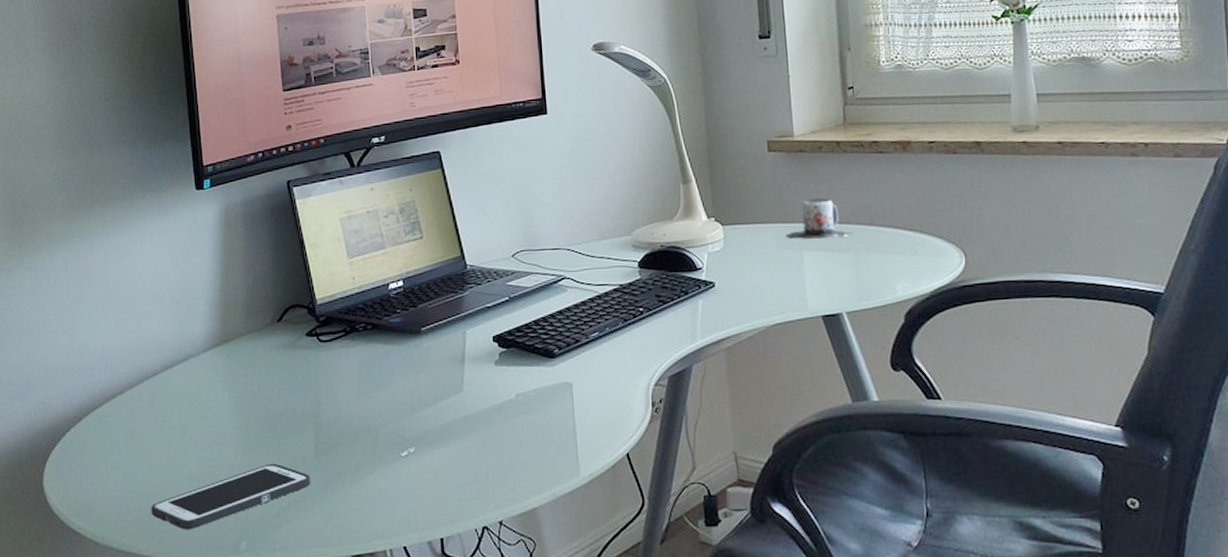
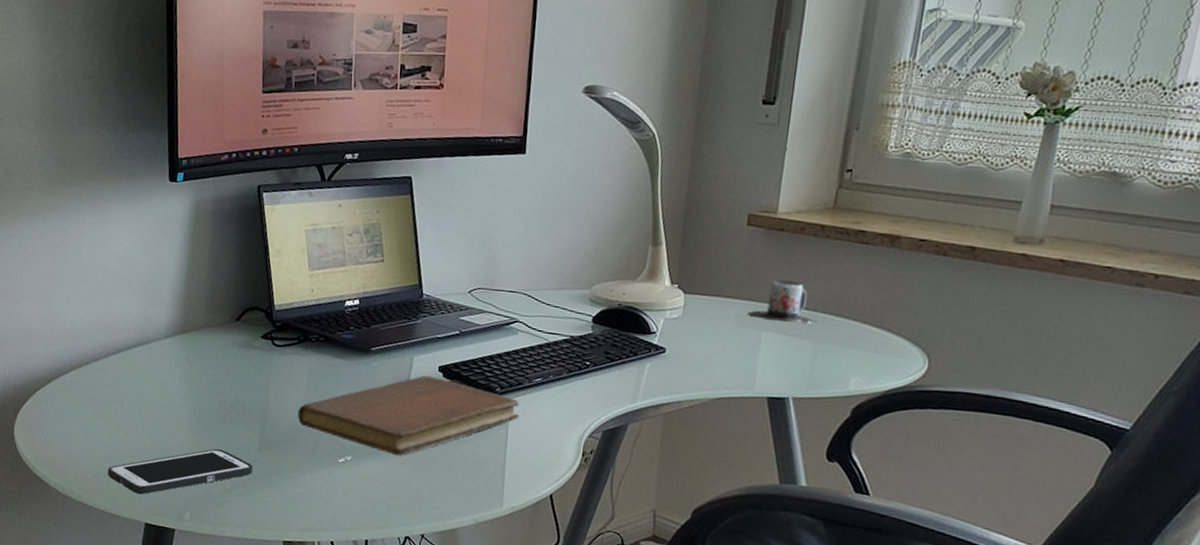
notebook: none [352,348,582,438] -> present [297,375,519,456]

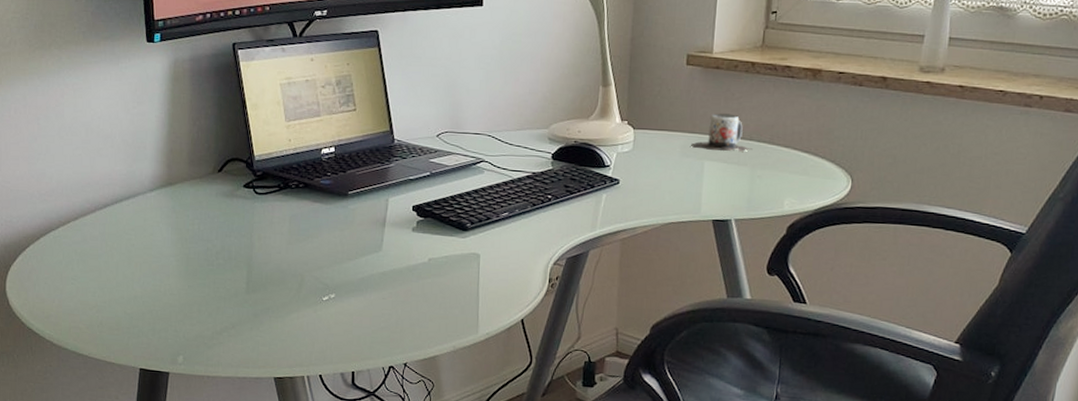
cell phone: present [107,448,253,495] -> none [101,294,242,342]
notebook: present [297,375,519,456] -> none [282,215,489,291]

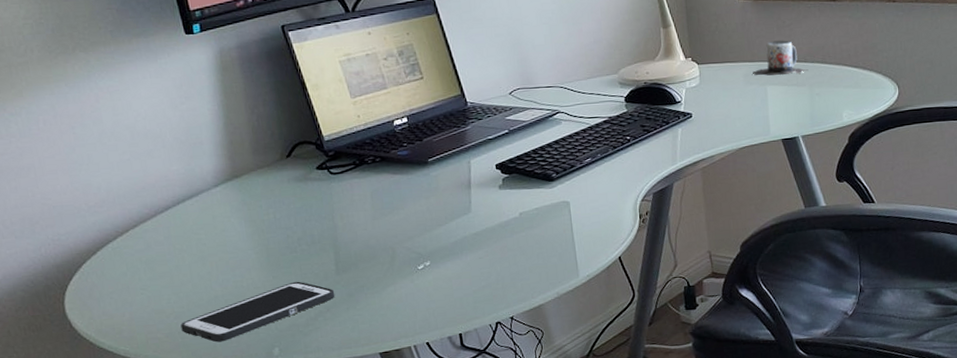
cell phone: none [101,294,242,342] -> present [181,281,335,343]

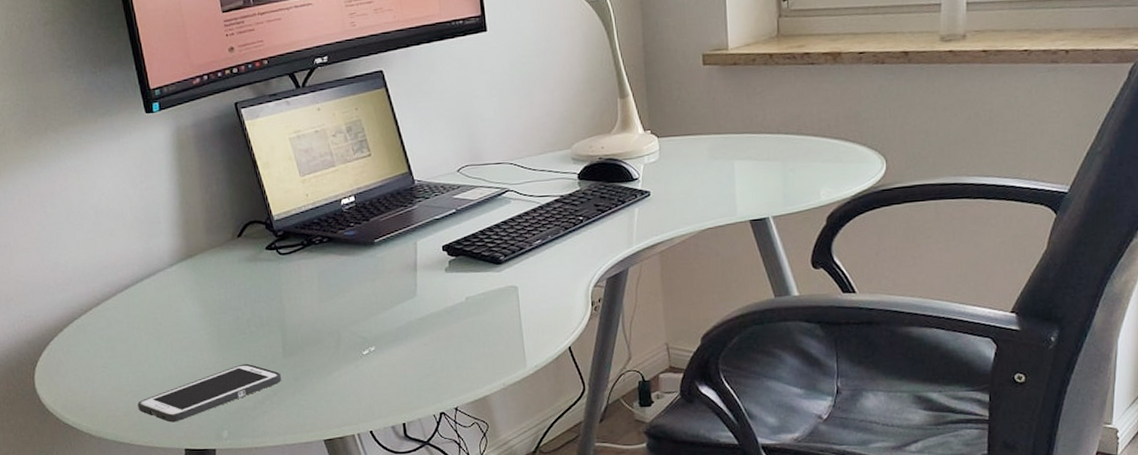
mug: present [753,40,809,76] -> none [718,109,782,150]

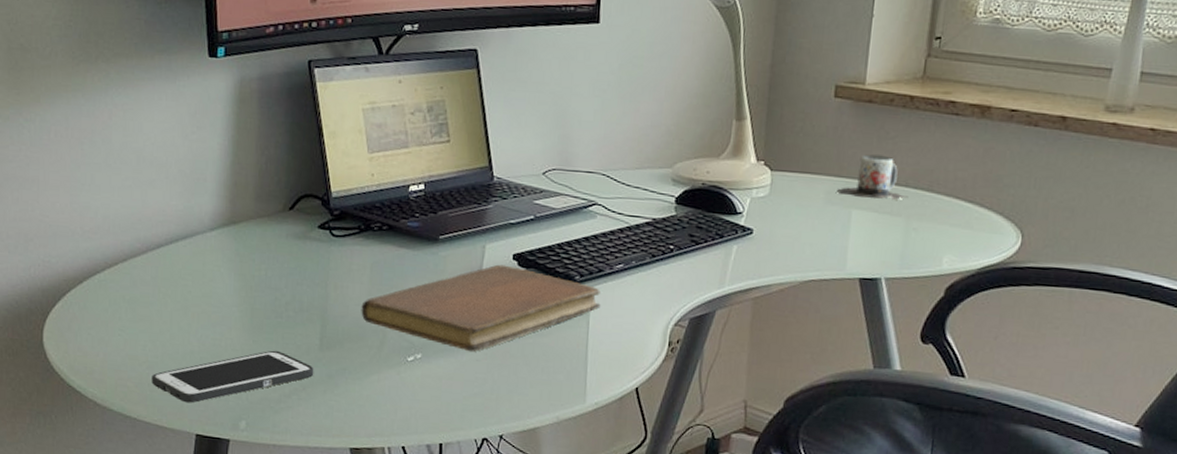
notebook: none [315,256,527,338] -> present [361,264,601,352]
mug: none [718,109,782,150] -> present [837,154,909,200]

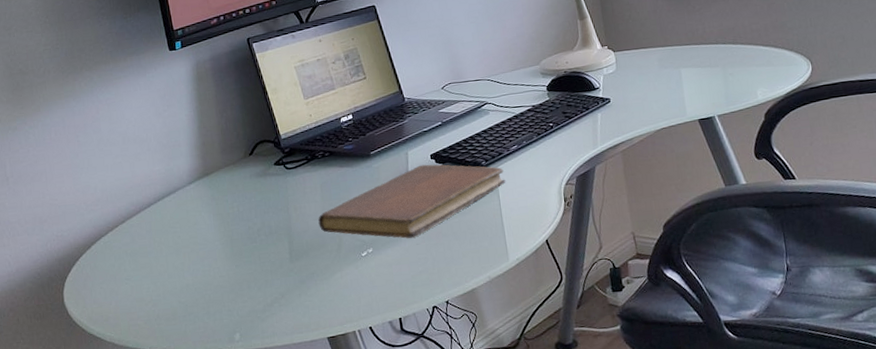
cell phone: present [151,350,314,403] -> none [157,269,289,328]
mug: present [837,154,909,200] -> none [666,24,721,60]

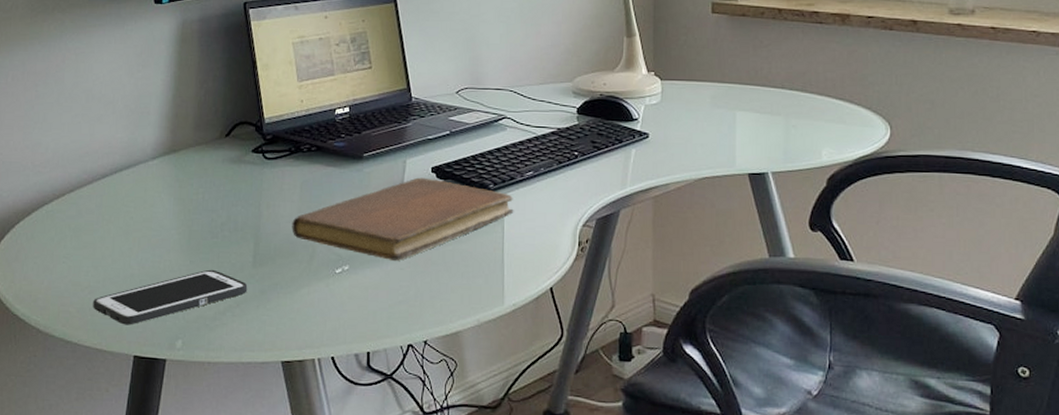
cell phone: none [157,269,289,328] -> present [93,269,248,325]

